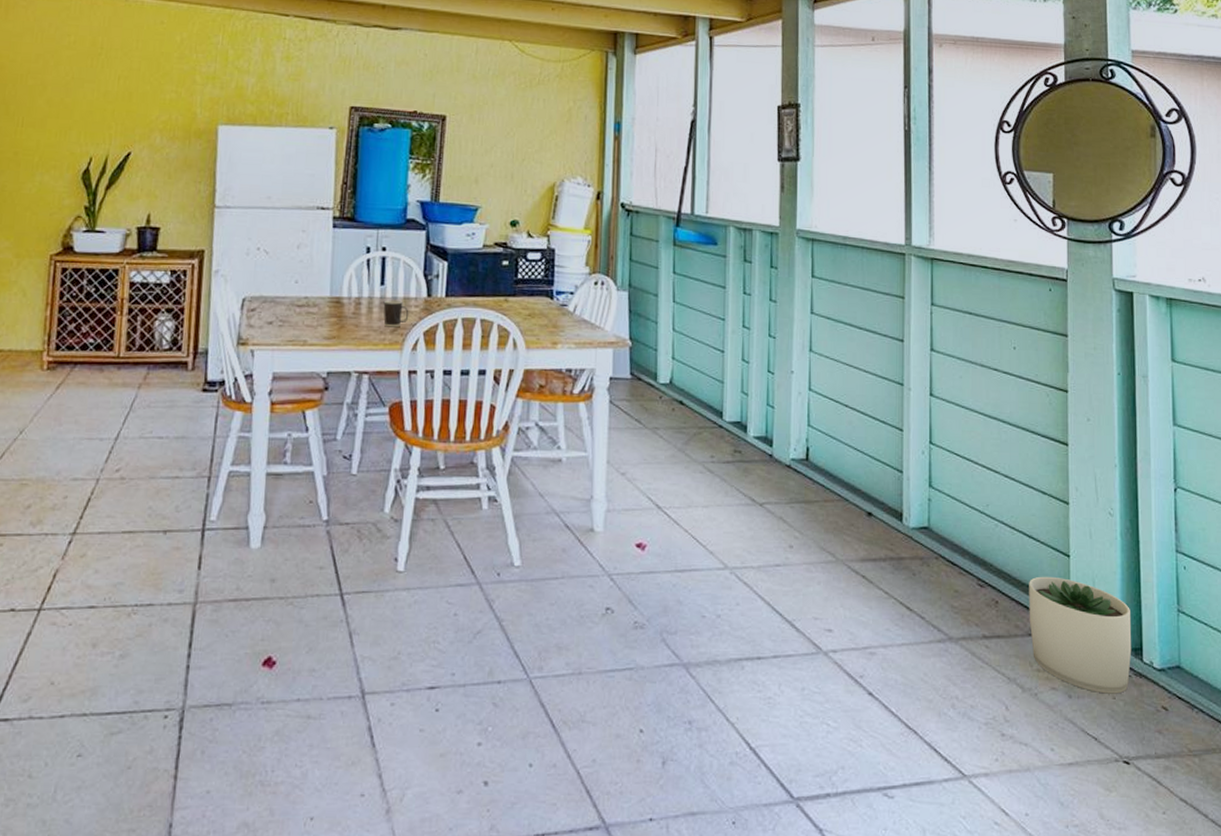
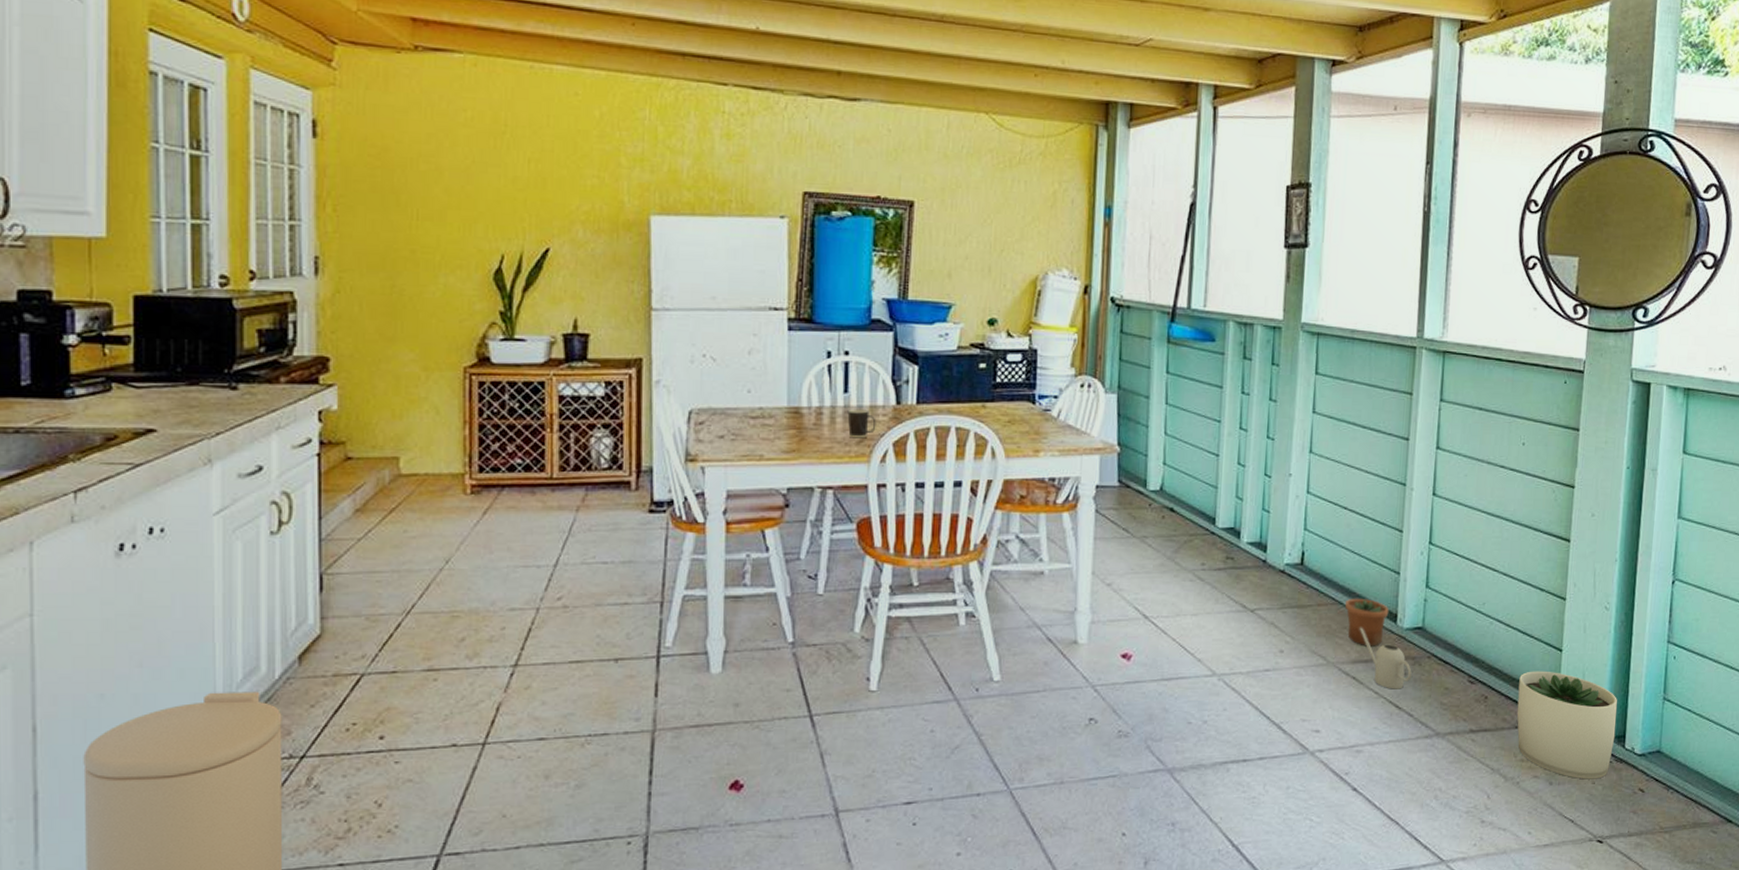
planter: none [850,495,894,545] -> present [1344,598,1389,647]
watering can: none [866,524,921,590] -> present [1359,627,1412,689]

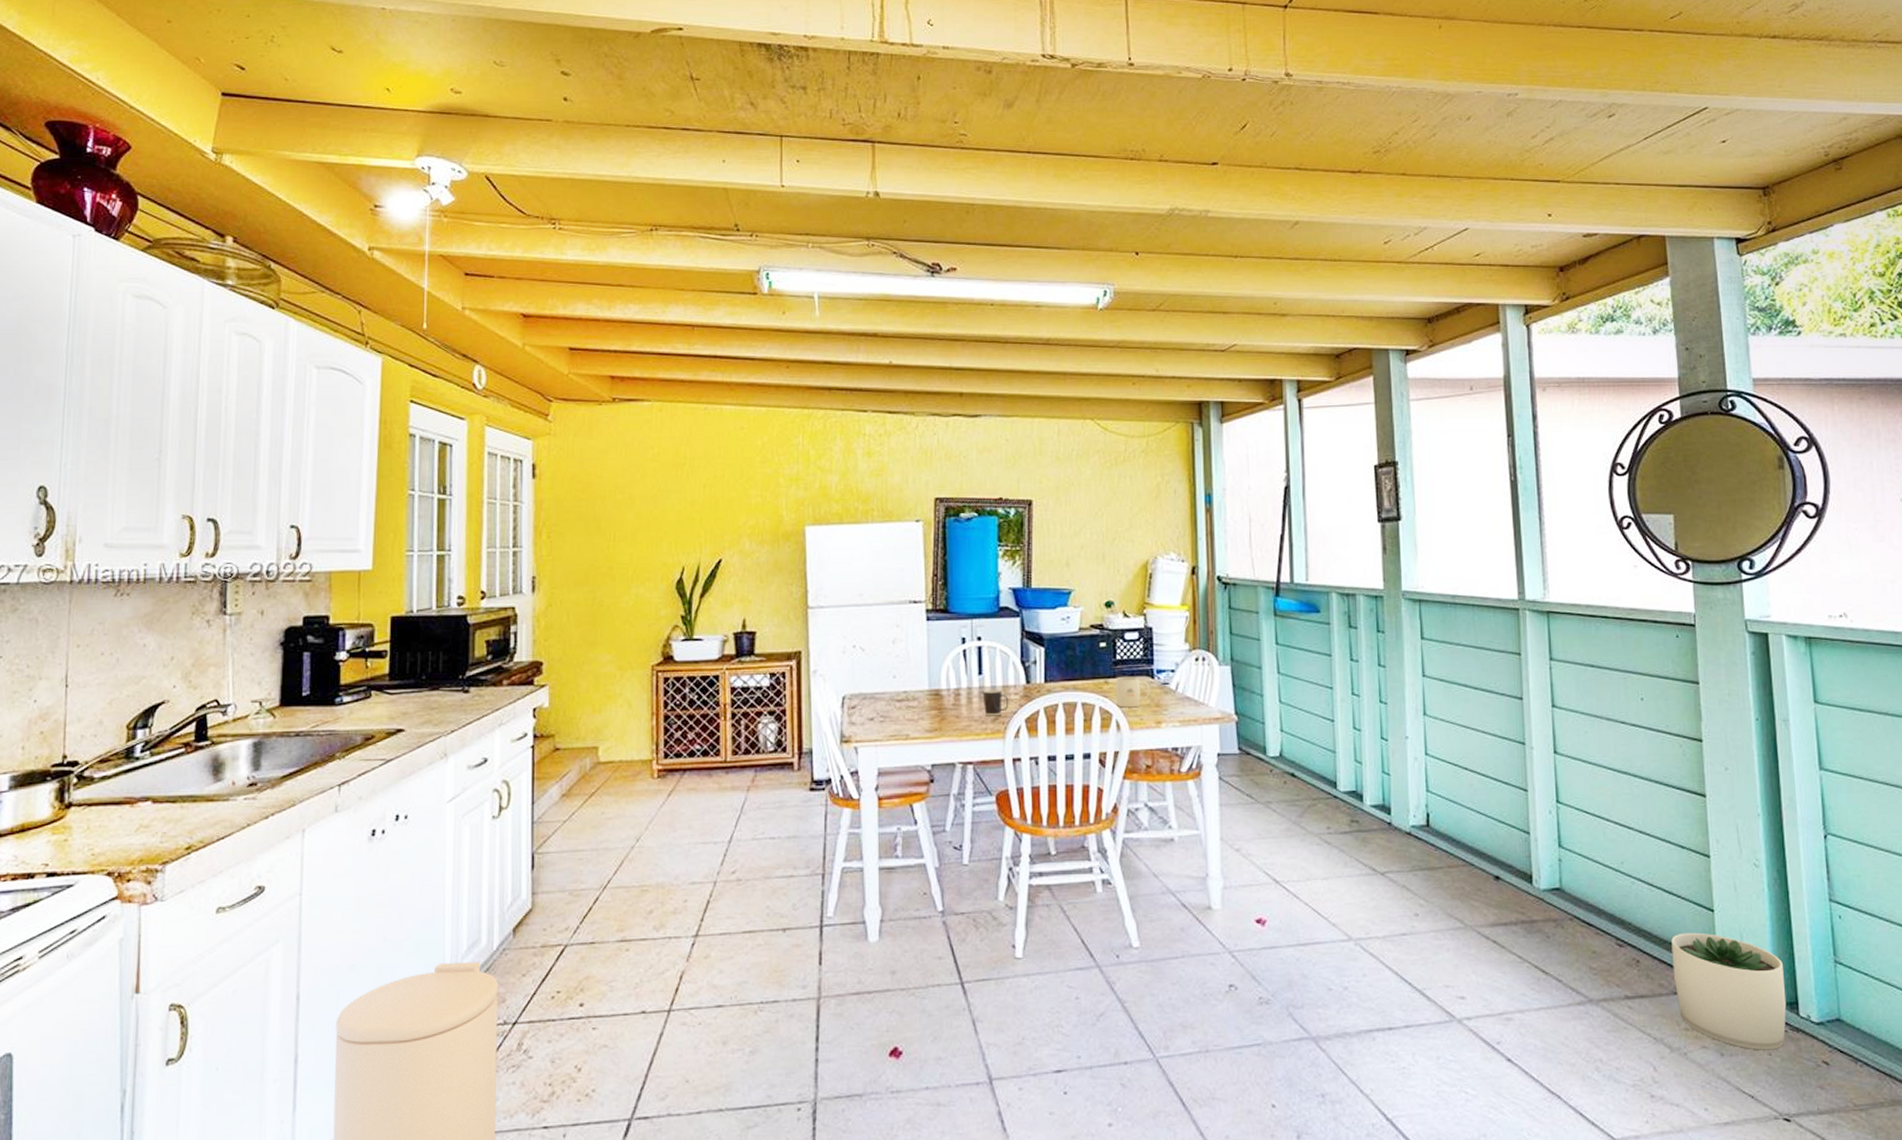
mug: none [992,400,1031,435] -> present [1115,676,1150,708]
planter: present [1344,598,1389,647] -> none [1476,859,1523,909]
watering can: present [1359,627,1412,689] -> none [1494,889,1555,953]

